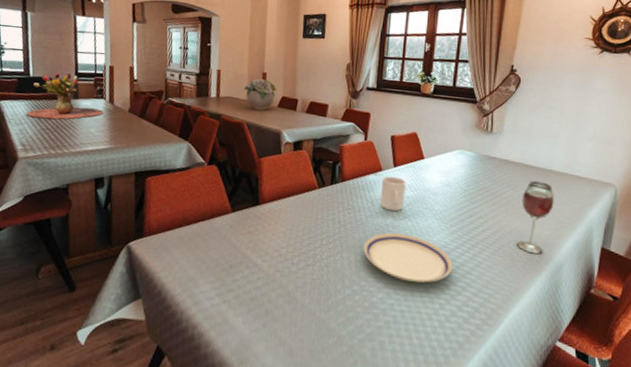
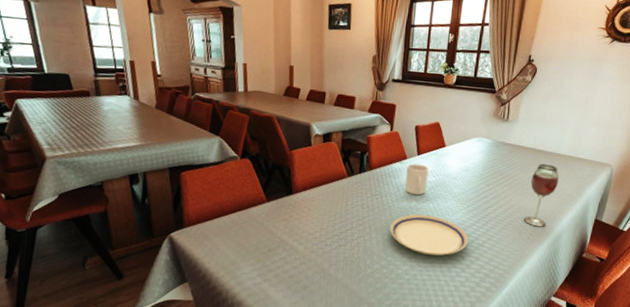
flower arrangement: present [27,72,104,120] -> none [48,68,130,118]
flower arrangement: present [243,79,276,111] -> none [271,72,304,104]

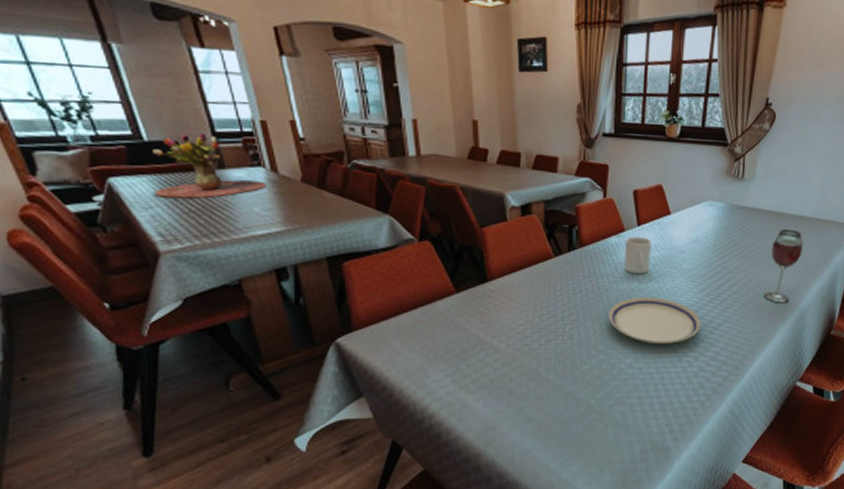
flower arrangement: none [48,68,130,118] -> present [153,132,267,199]

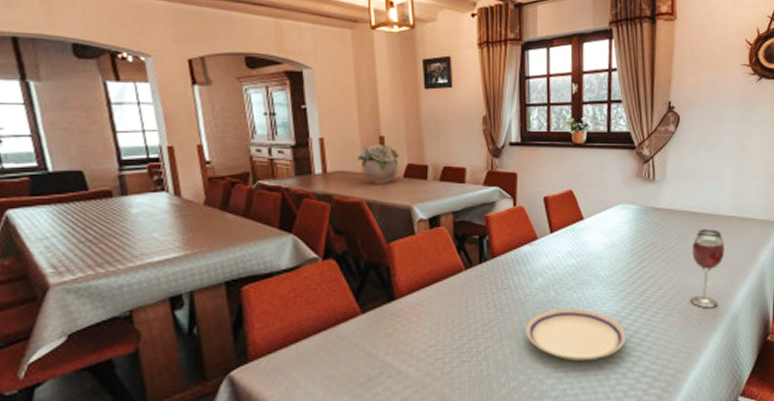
flower arrangement: present [153,132,267,199] -> none [52,161,169,228]
flower arrangement: none [450,129,492,169] -> present [357,145,399,184]
cup: present [623,236,652,275] -> none [538,244,567,285]

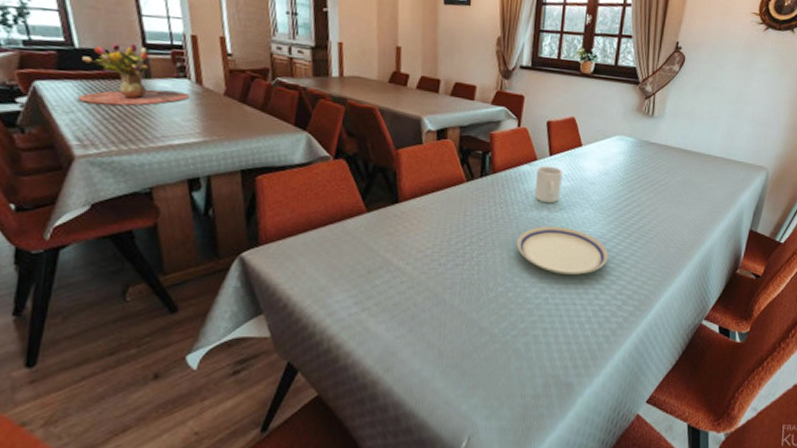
flower arrangement: none [52,161,169,228] -> present [78,43,190,106]
flower arrangement: present [357,145,399,184] -> none [373,54,414,93]
cup: none [538,244,567,285] -> present [534,165,563,204]
wineglass: present [691,229,725,309] -> none [672,166,710,240]

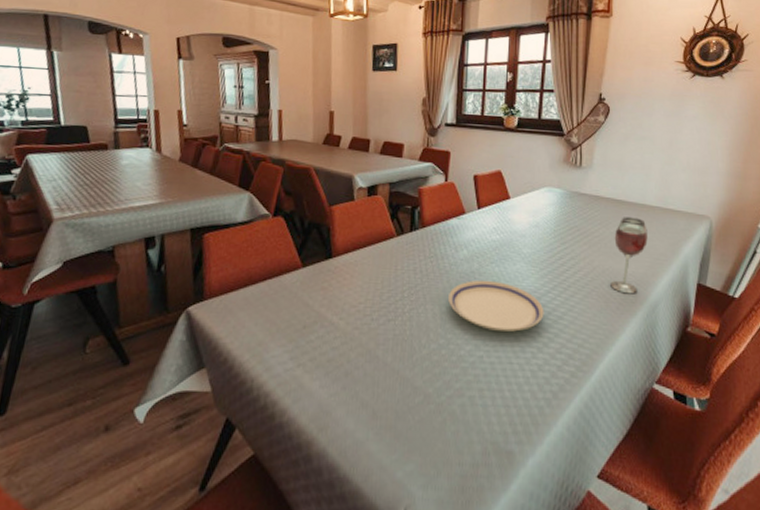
flower arrangement: present [78,43,190,106] -> none [60,119,151,174]
cup: present [534,165,563,204] -> none [463,219,492,257]
wineglass: none [672,166,710,240] -> present [610,217,648,294]

